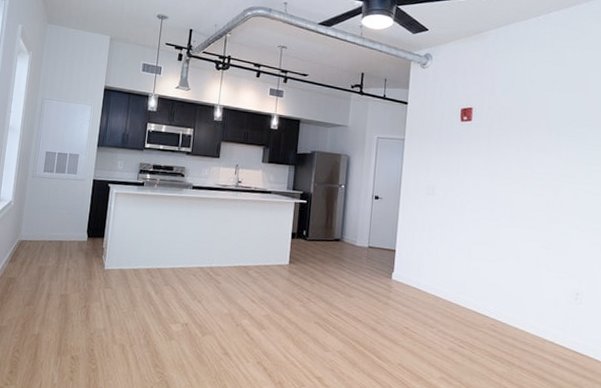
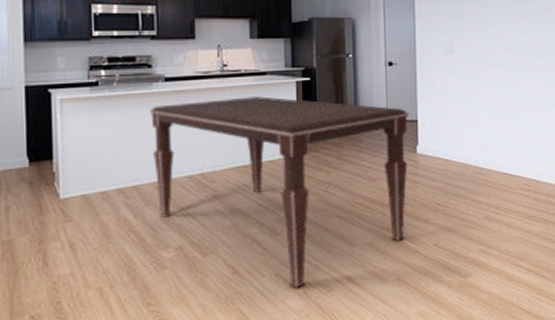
dining table: none [174,207,390,378] -> present [149,96,411,288]

